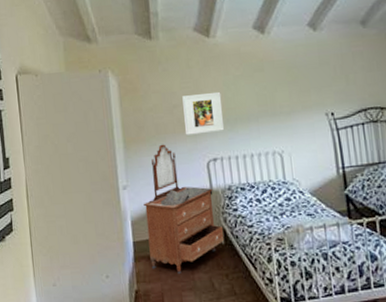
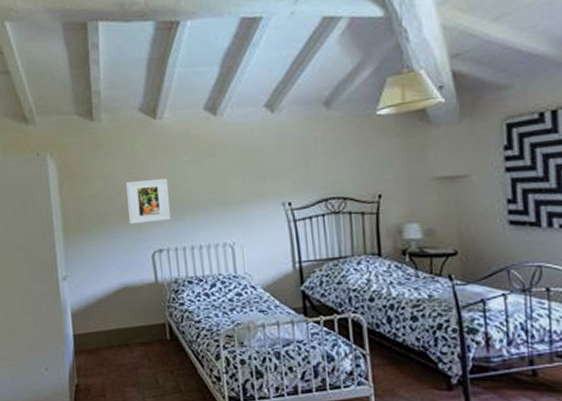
dresser: present [143,144,224,273] -> none [84,233,169,368]

